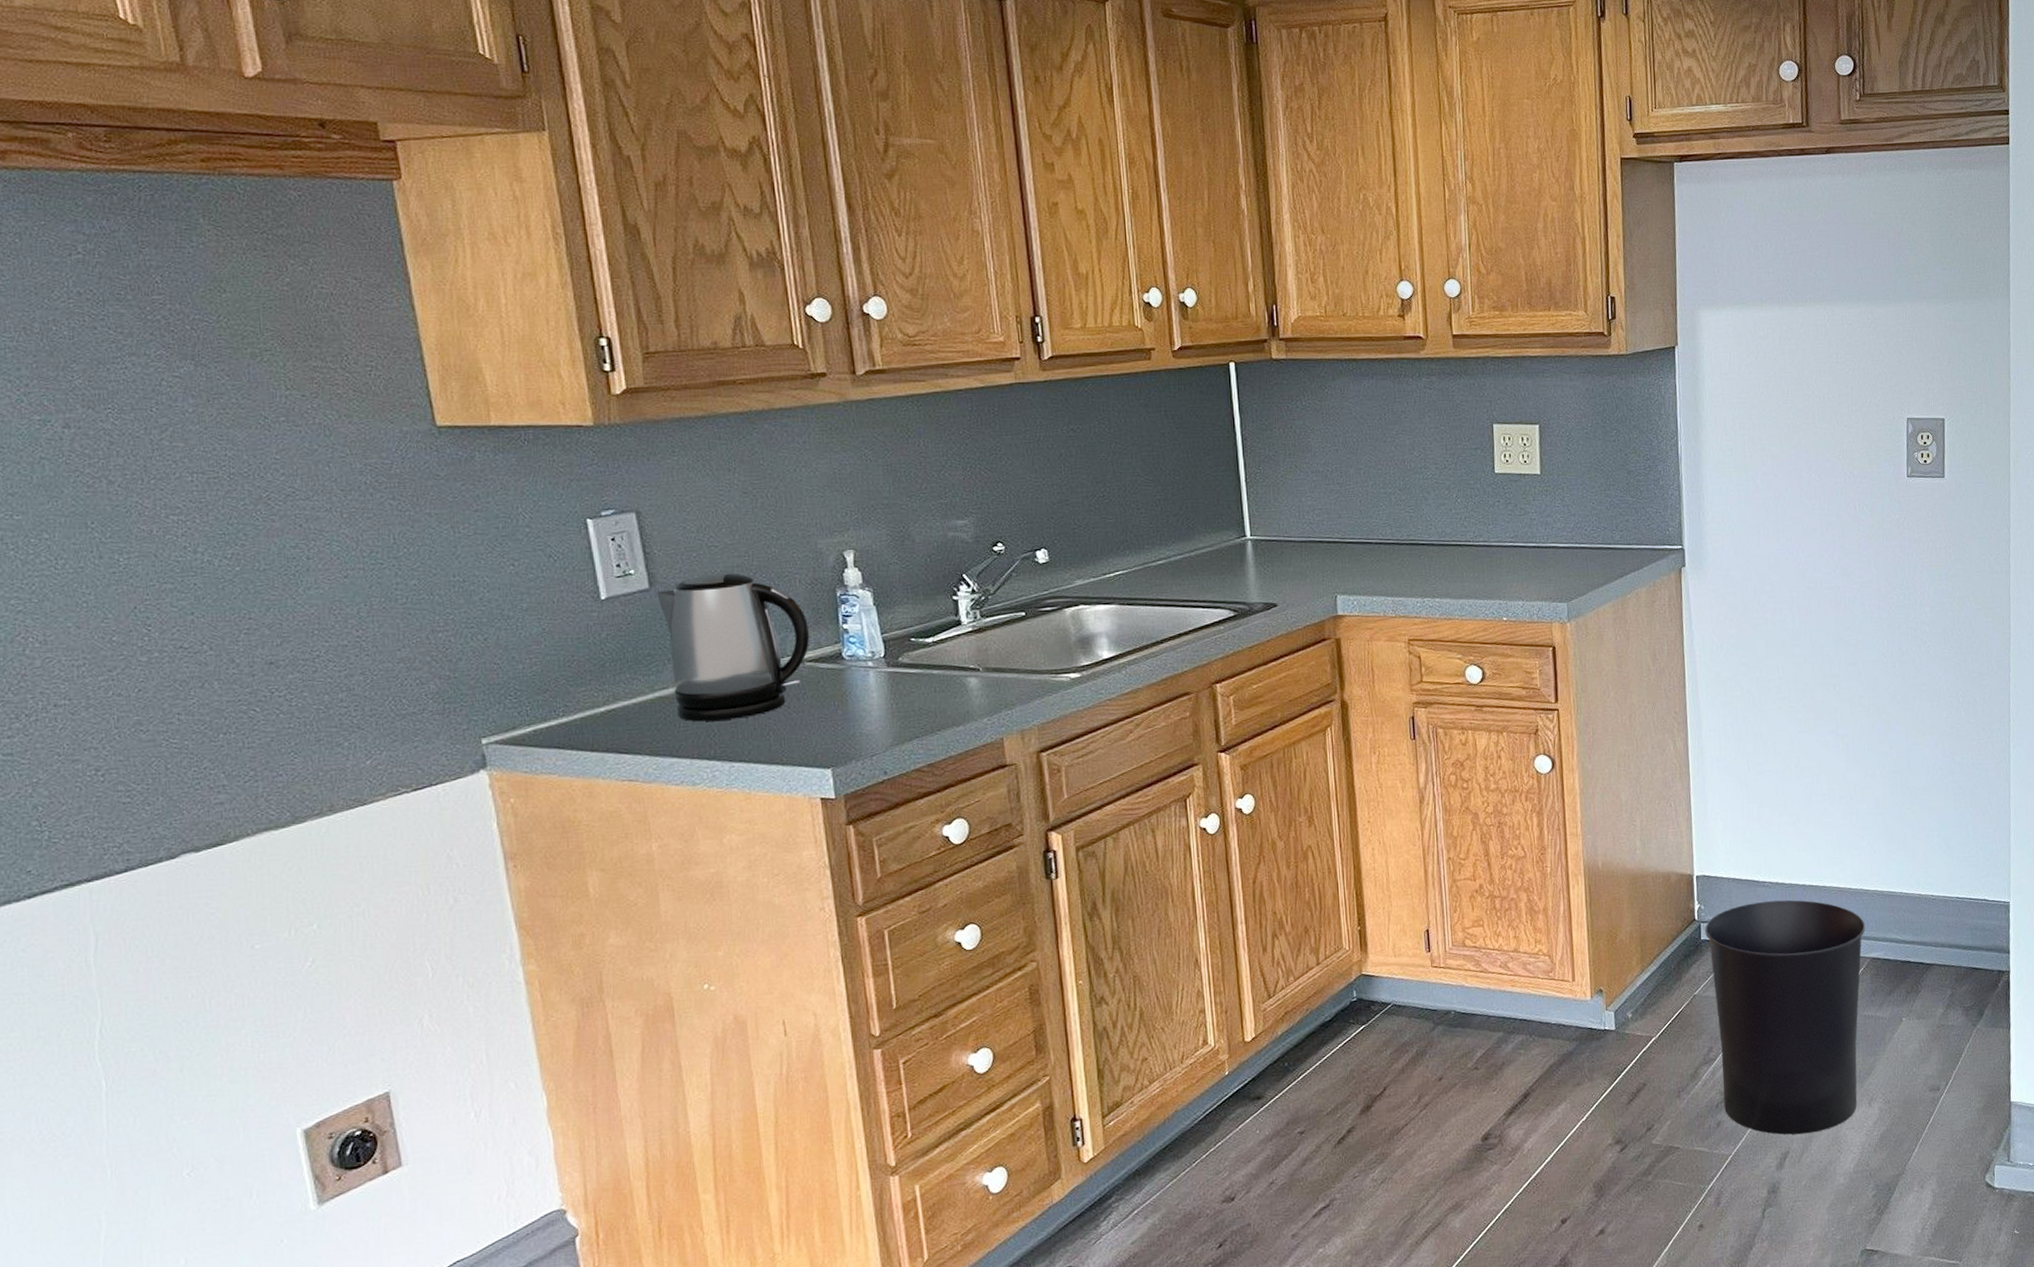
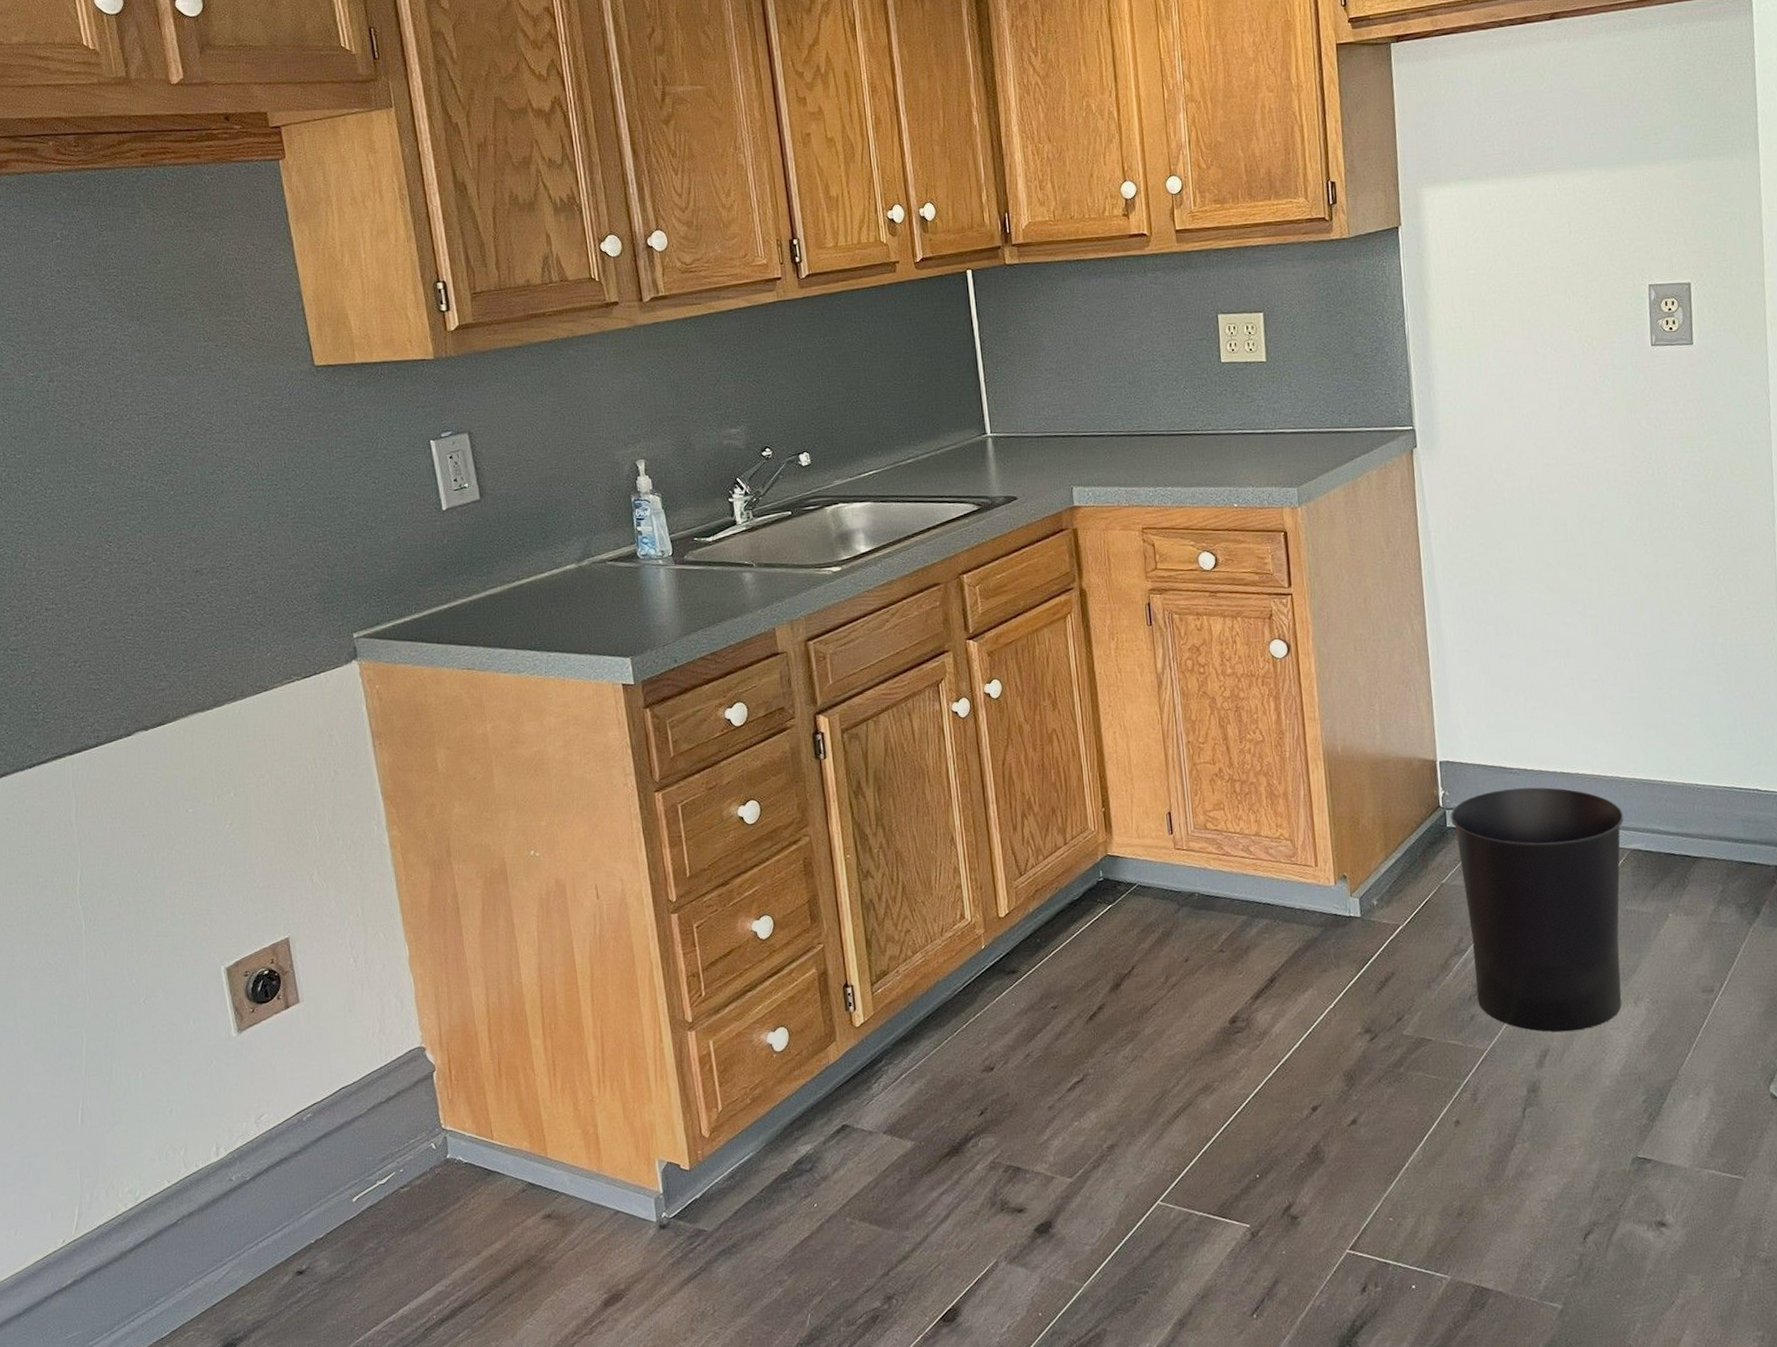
kettle: present [657,573,810,722] -> none [486,483,611,617]

